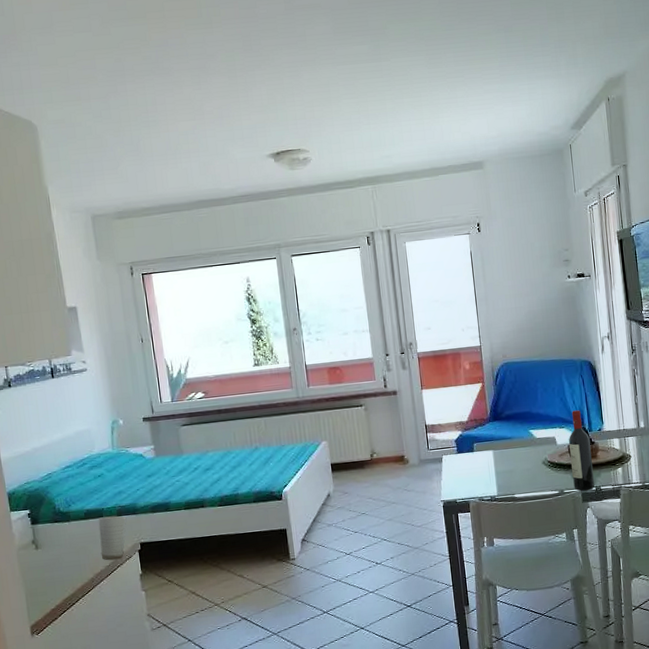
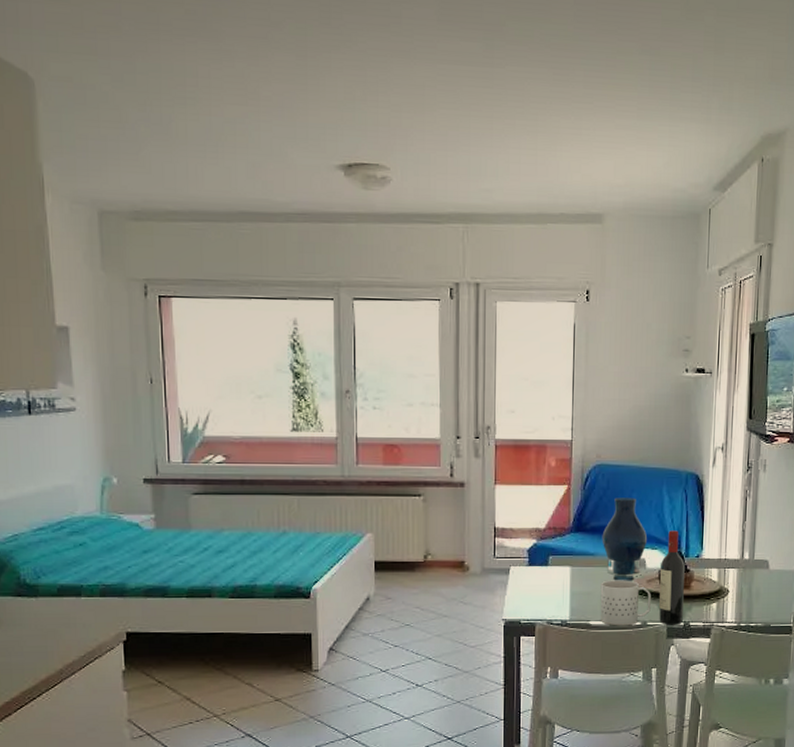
cup: present [98,516,127,561] -> none [74,596,112,650]
vase: none [516,387,555,459] -> present [602,498,648,581]
mug: none [520,456,566,497] -> present [600,580,651,626]

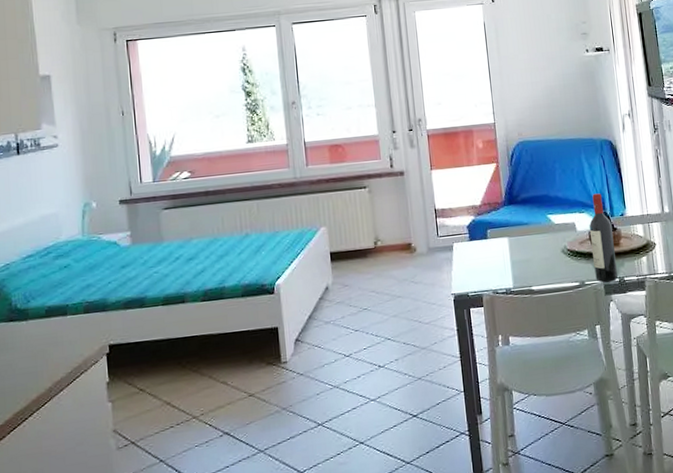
mug: present [600,580,651,626] -> none [537,244,587,289]
vase: present [602,498,648,581] -> none [532,168,575,246]

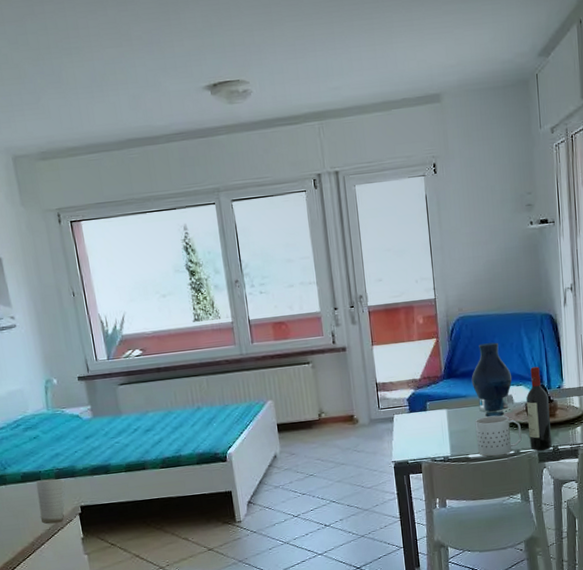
cup: none [61,313,95,367] -> present [35,478,66,525]
vase: none [532,168,575,246] -> present [471,342,513,418]
mug: none [537,244,587,289] -> present [475,415,522,457]

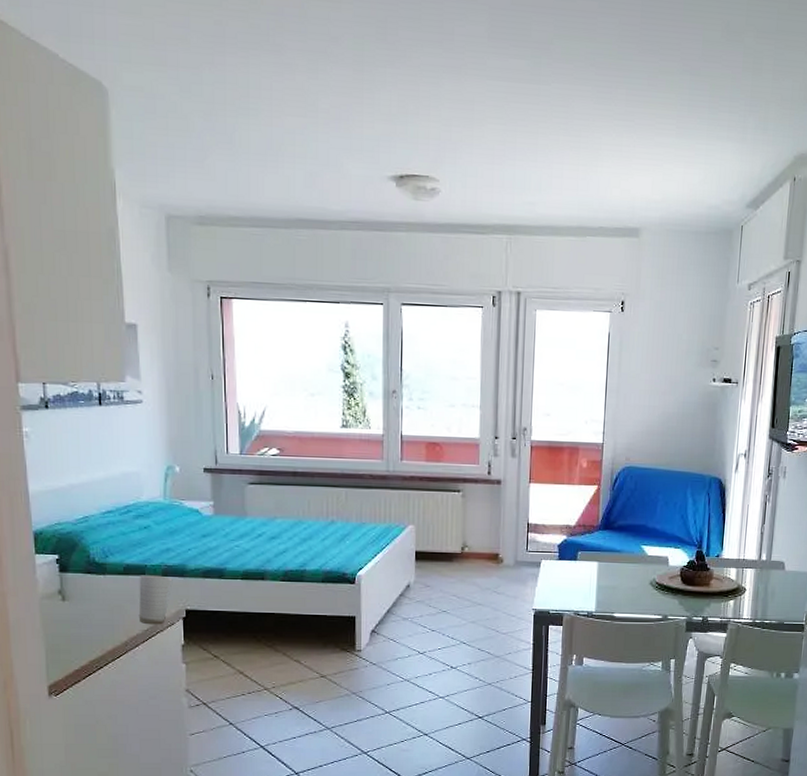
vase: present [471,342,513,418] -> none [628,498,671,577]
mug: present [475,415,522,457] -> none [624,575,673,619]
wine bottle: present [526,366,552,451] -> none [679,531,705,620]

